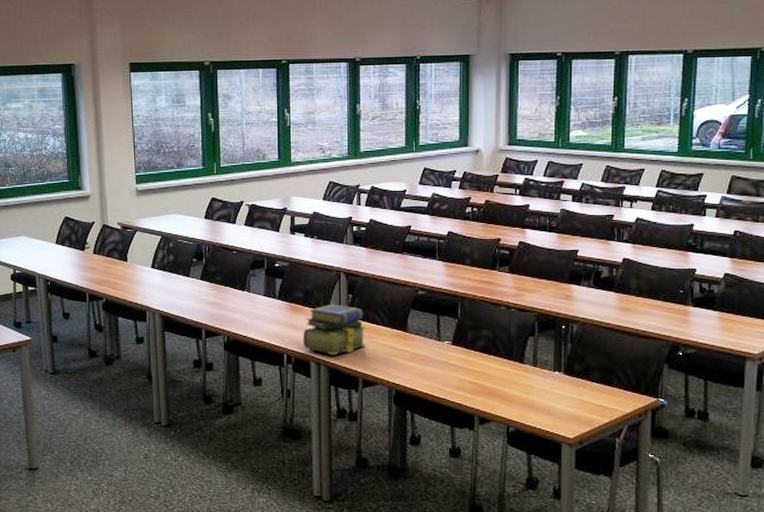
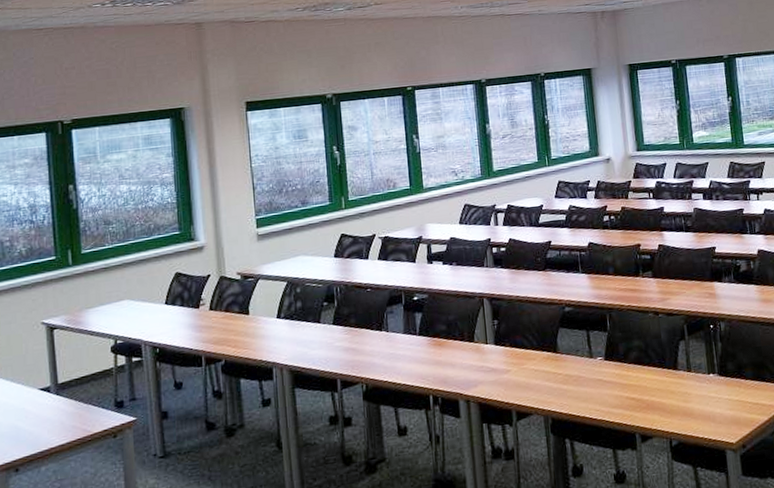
stack of books: present [302,304,367,356] -> none [448,333,517,390]

